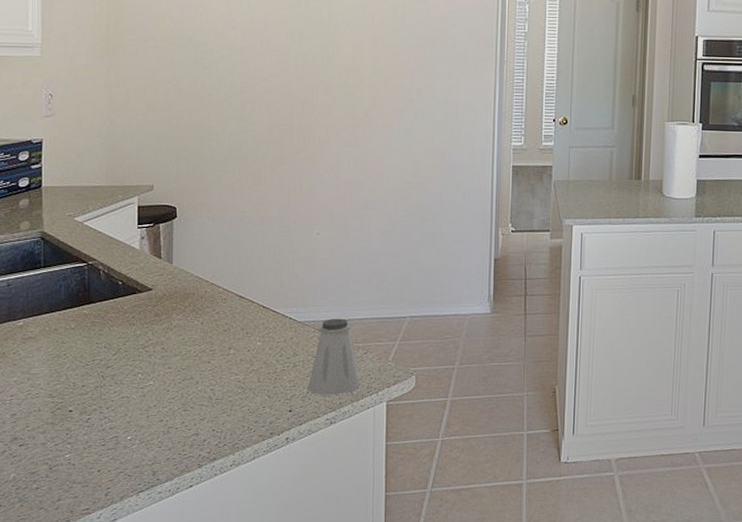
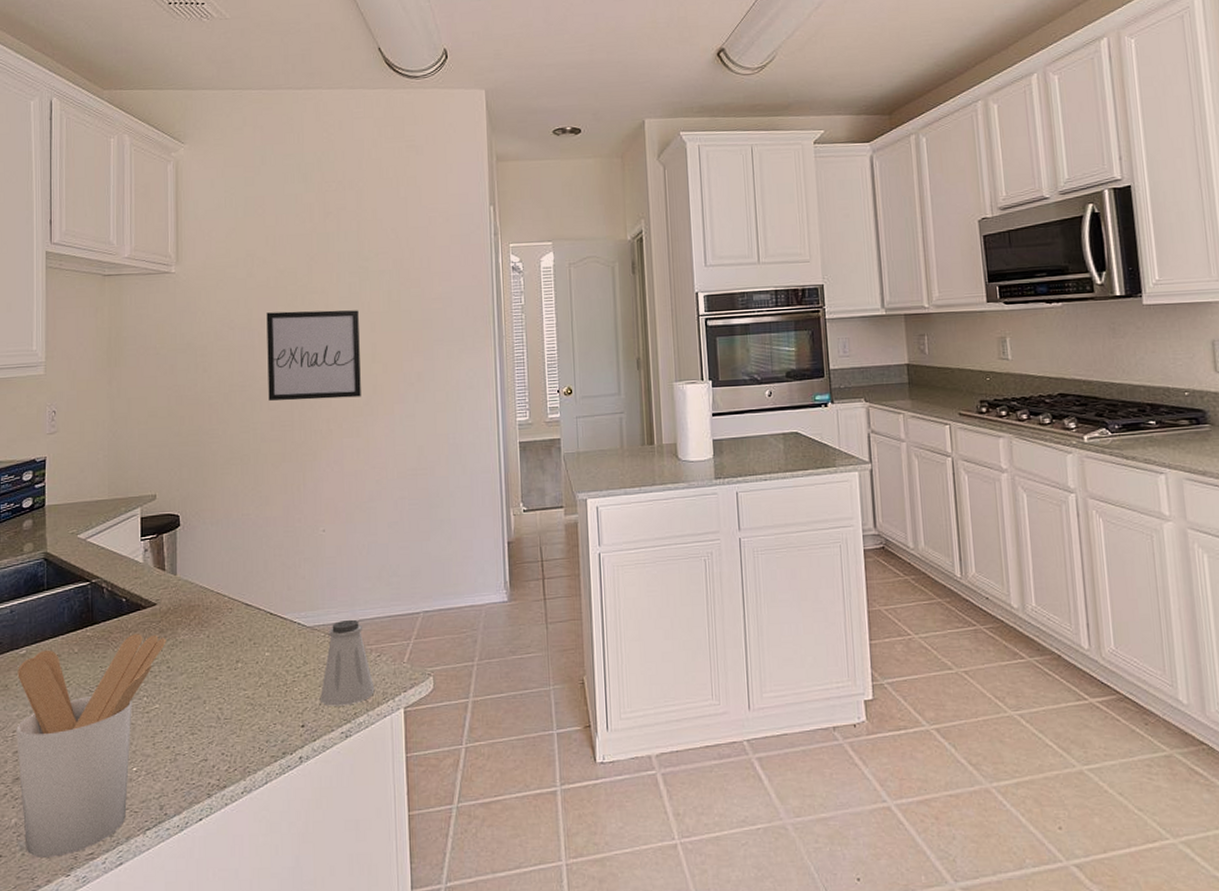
utensil holder: none [14,315,161,510] -> present [16,634,166,858]
wall art: none [268,15,362,108] -> present [266,310,361,401]

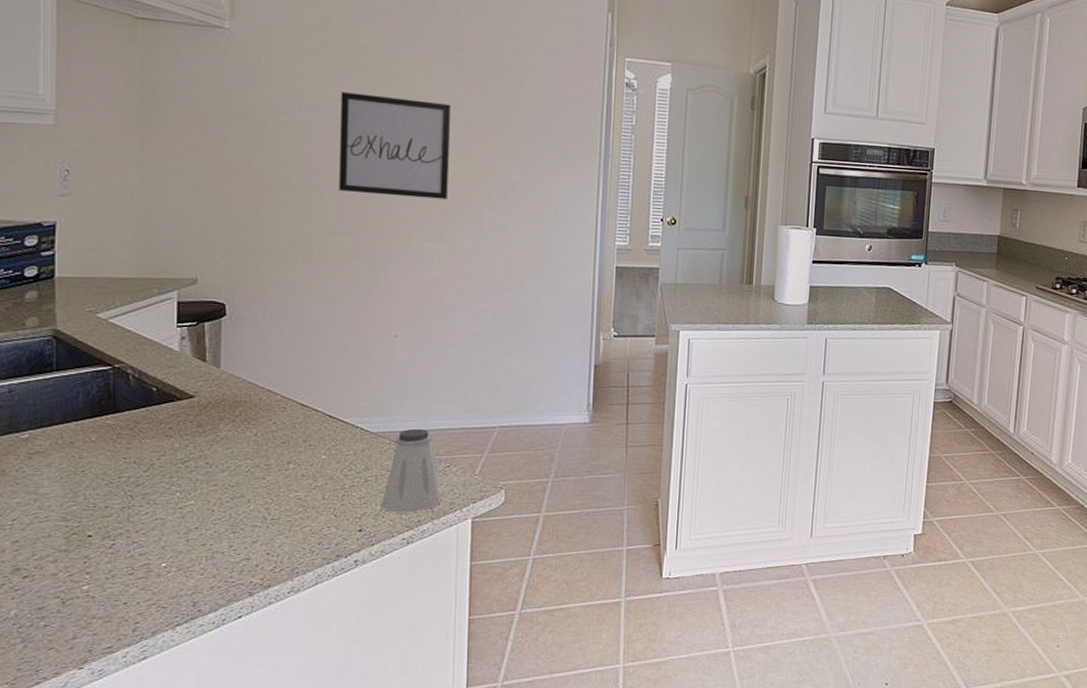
utensil holder: present [16,634,166,858] -> none [16,426,205,650]

